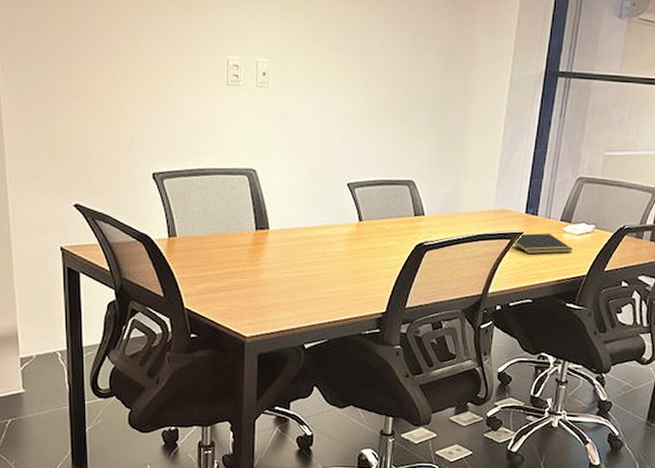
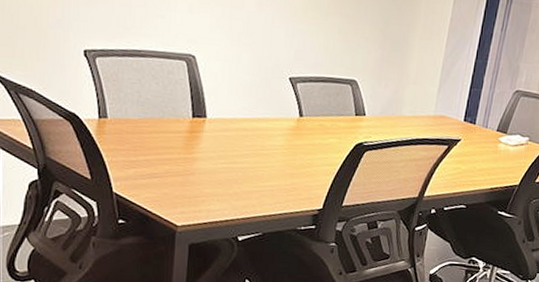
notepad: present [512,233,573,255] -> none [450,141,507,163]

